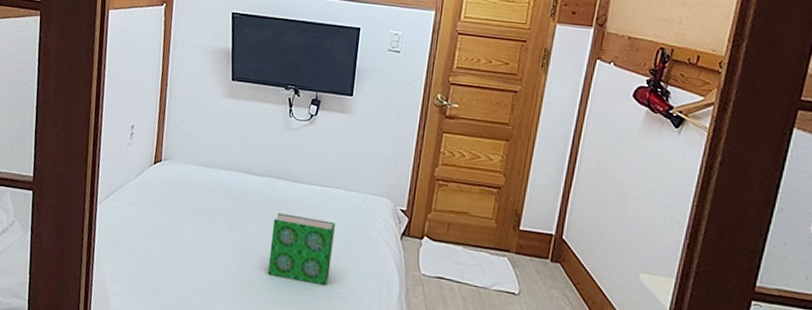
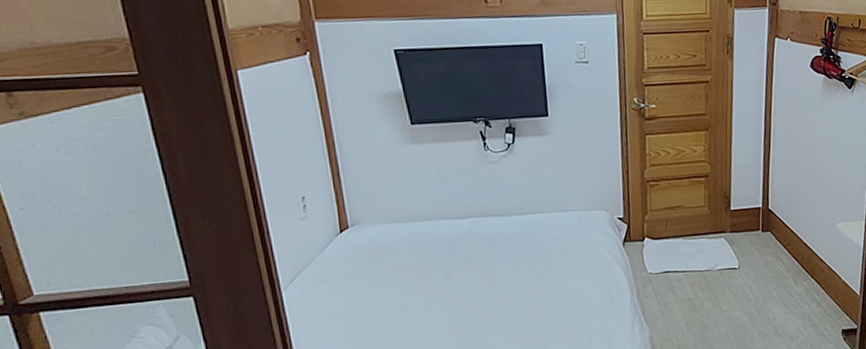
book: present [267,212,335,285] -> none [490,246,560,314]

